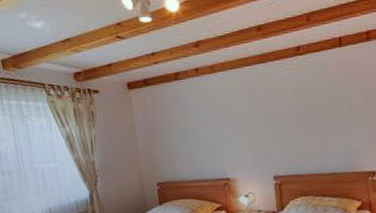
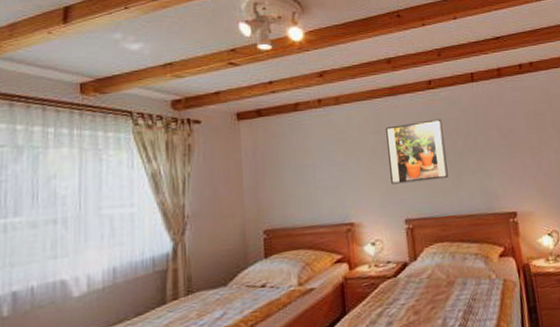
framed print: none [257,84,313,146] -> present [386,119,448,185]

